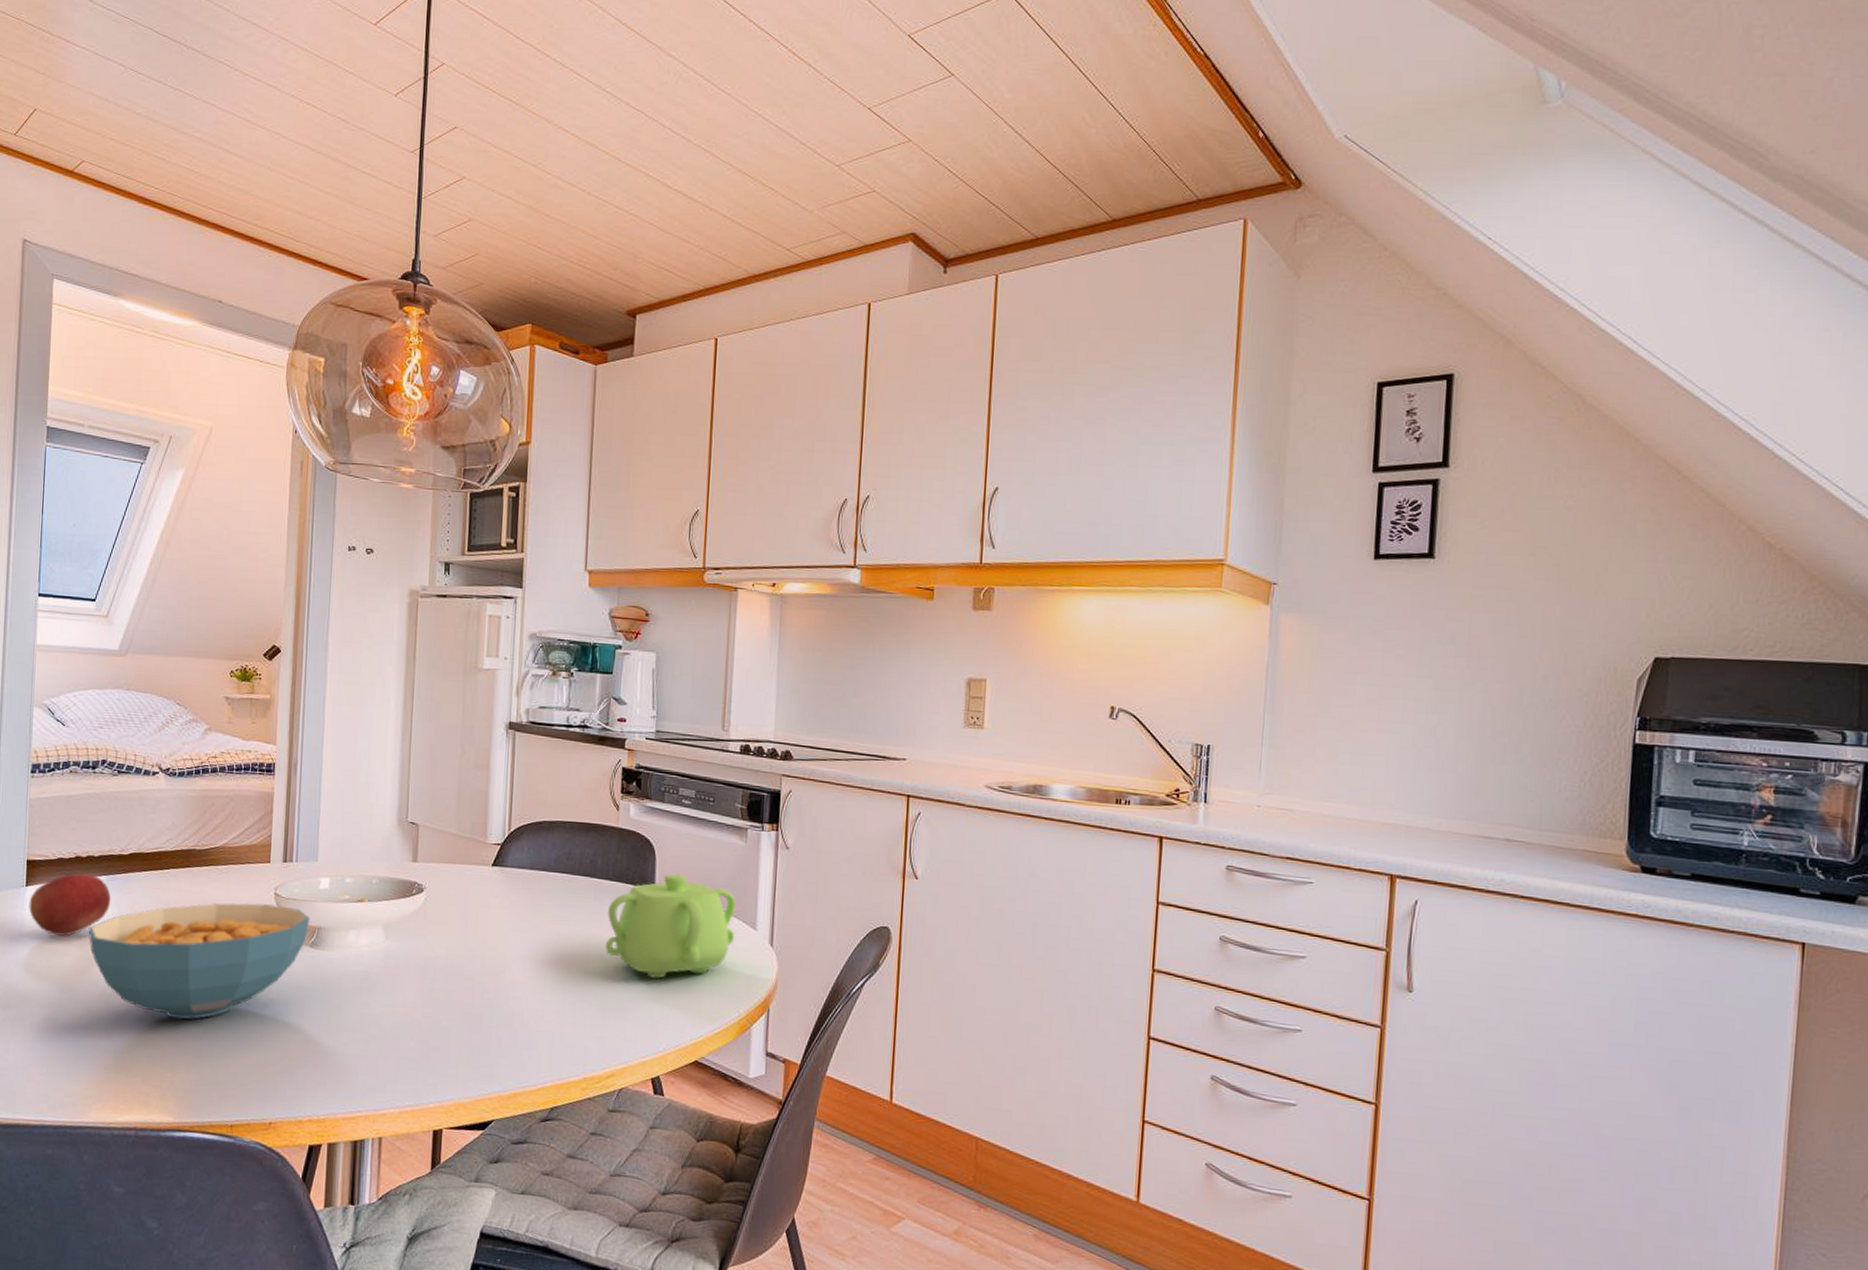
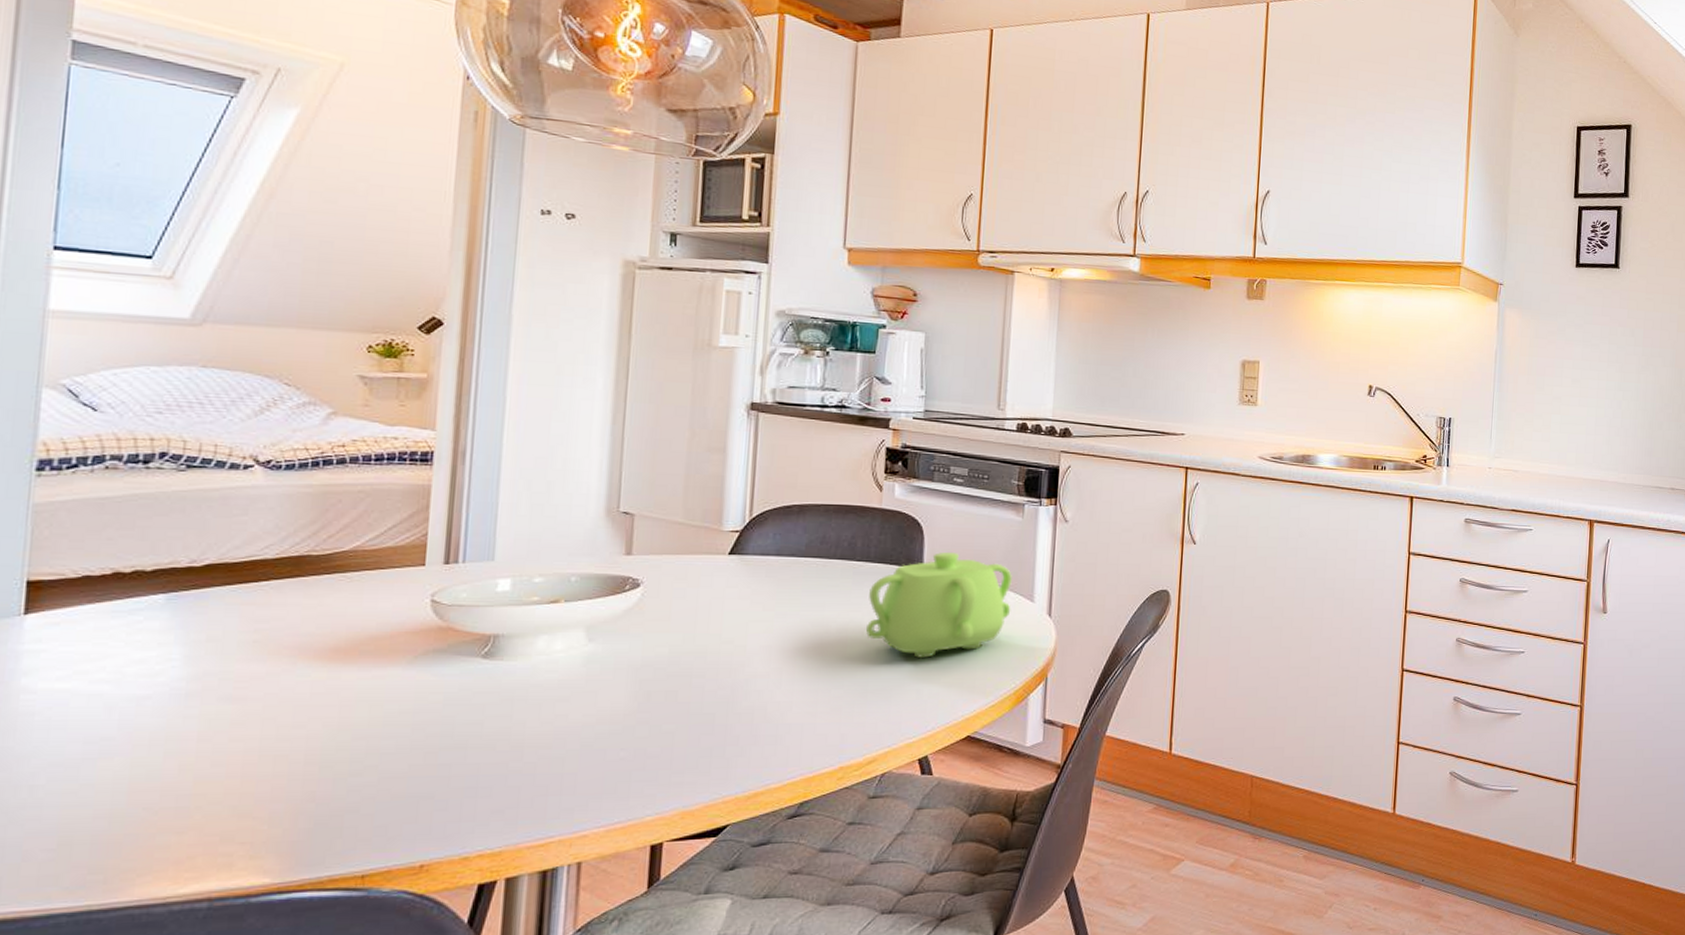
apple: present [29,873,111,937] -> none [29,593,173,674]
cereal bowl: present [88,902,310,1020] -> none [133,613,483,759]

